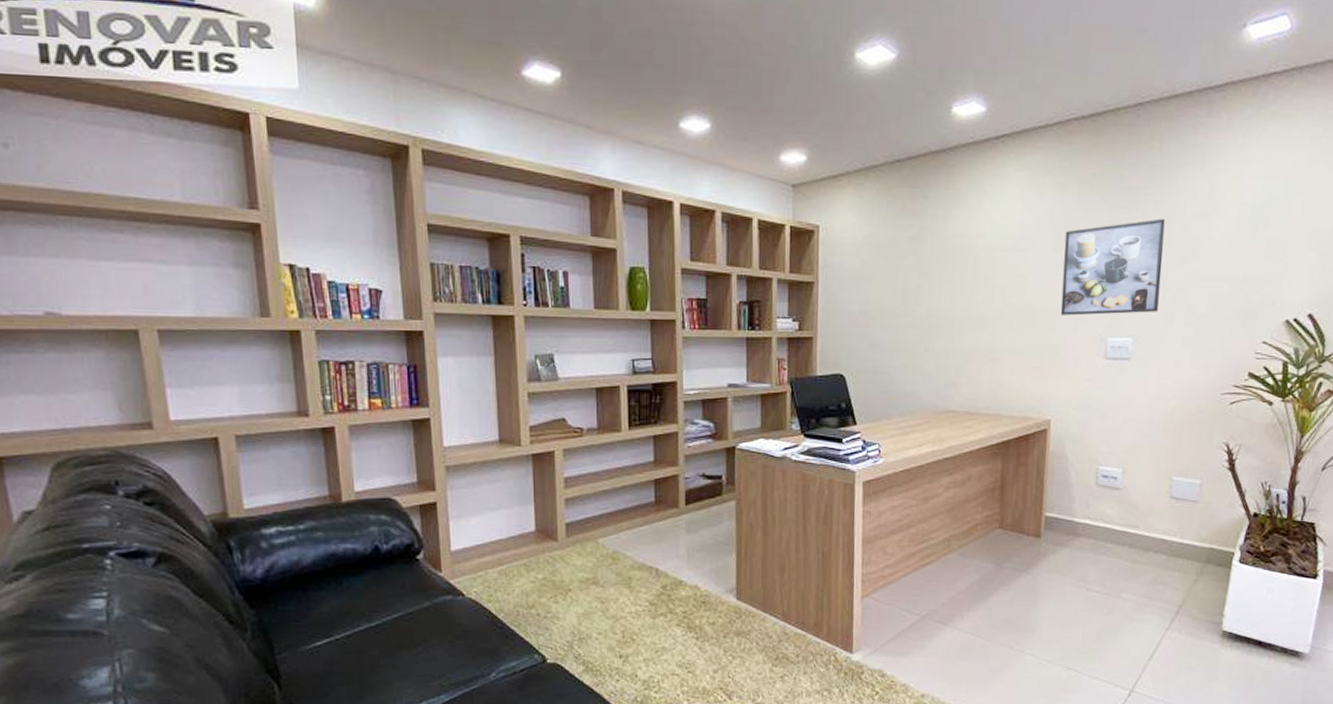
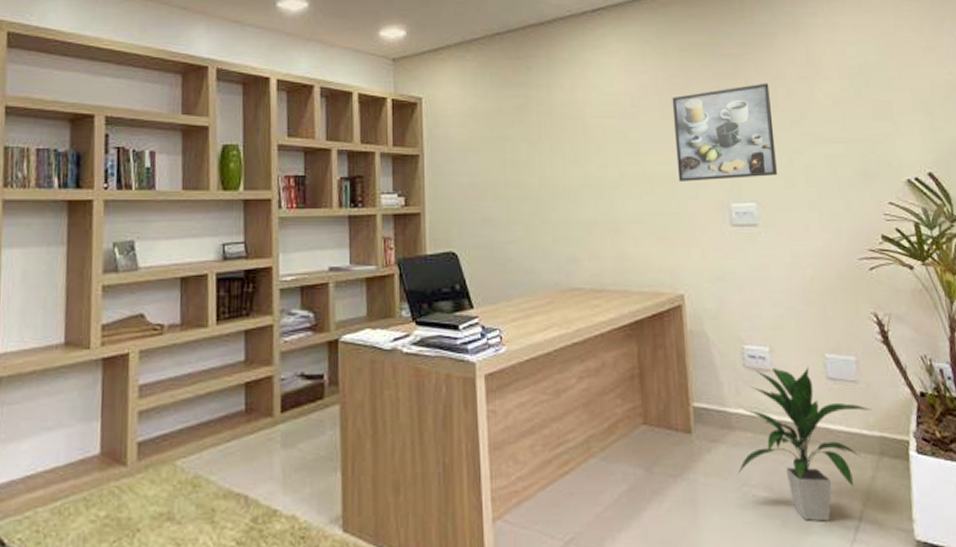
indoor plant: none [1076,486,1207,612] -> present [737,366,872,522]

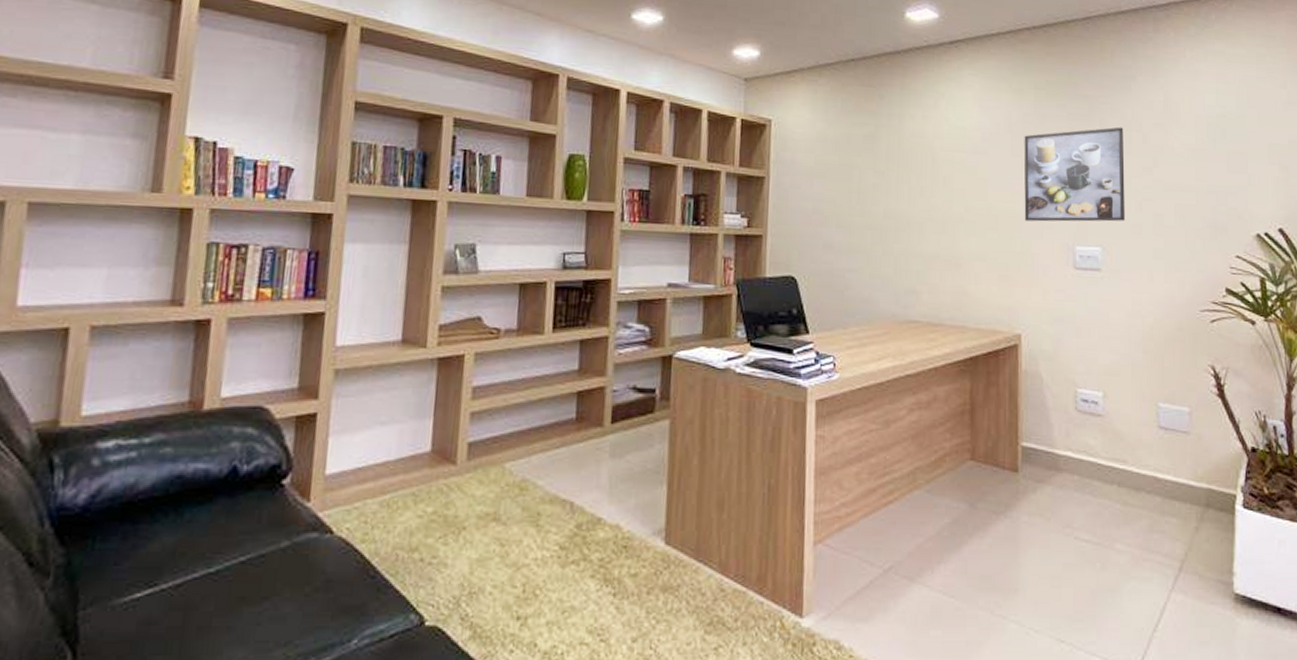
indoor plant: present [737,366,872,522] -> none [1061,413,1202,568]

